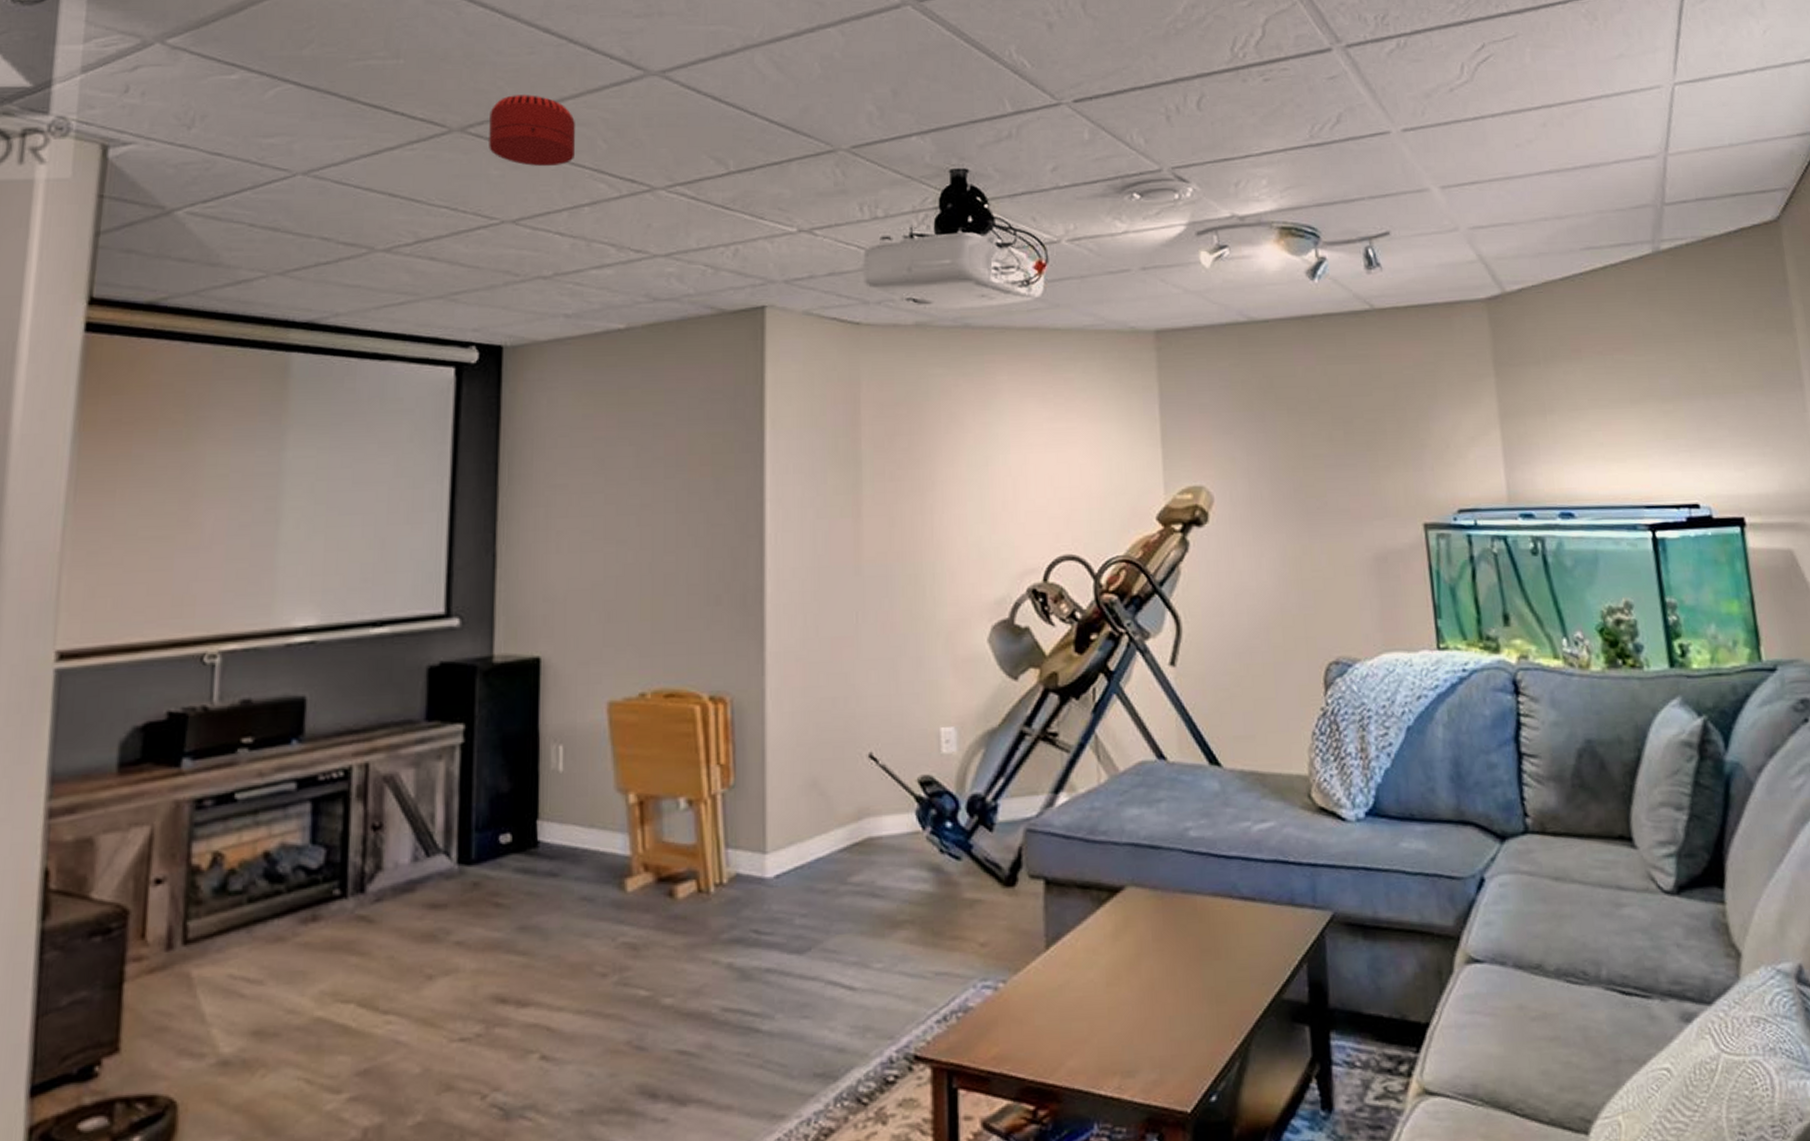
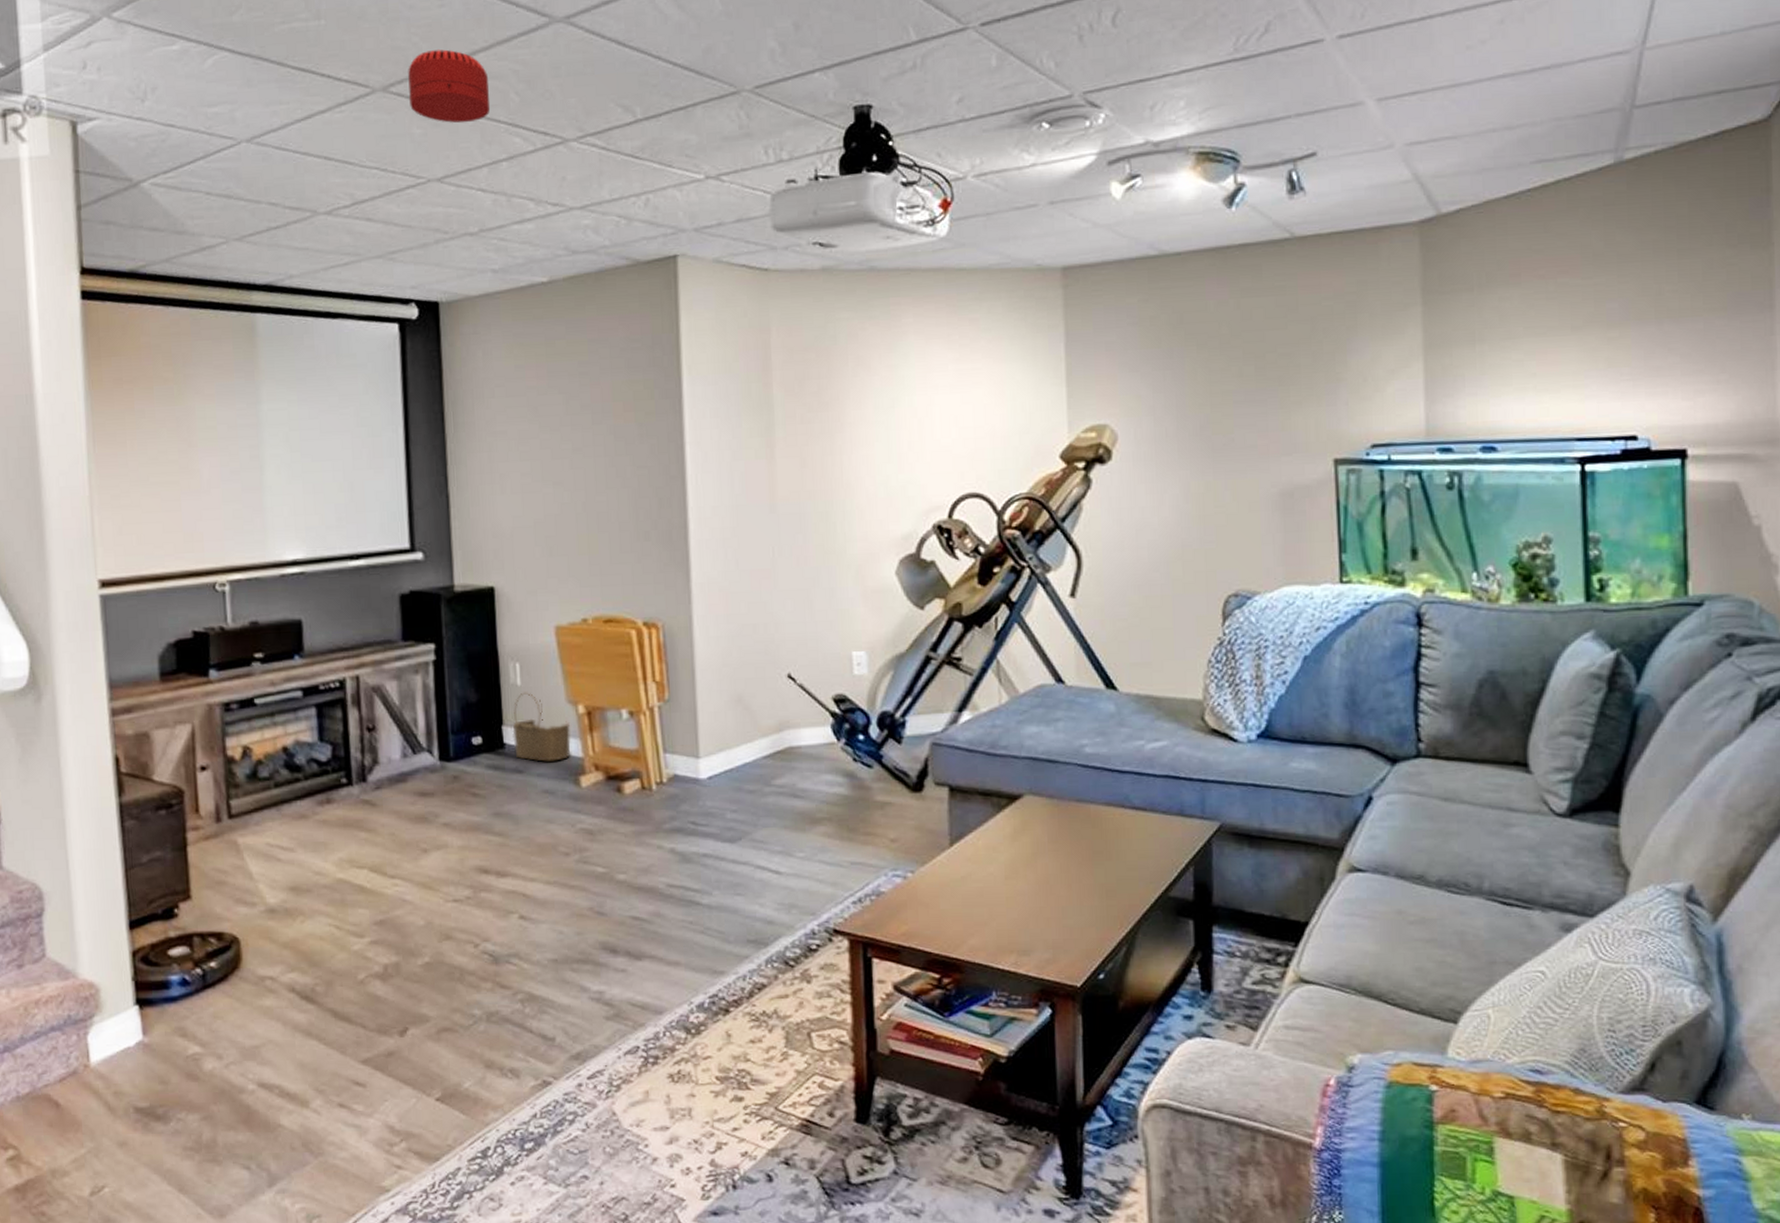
wicker basket: none [549,779,617,862] -> present [512,692,571,762]

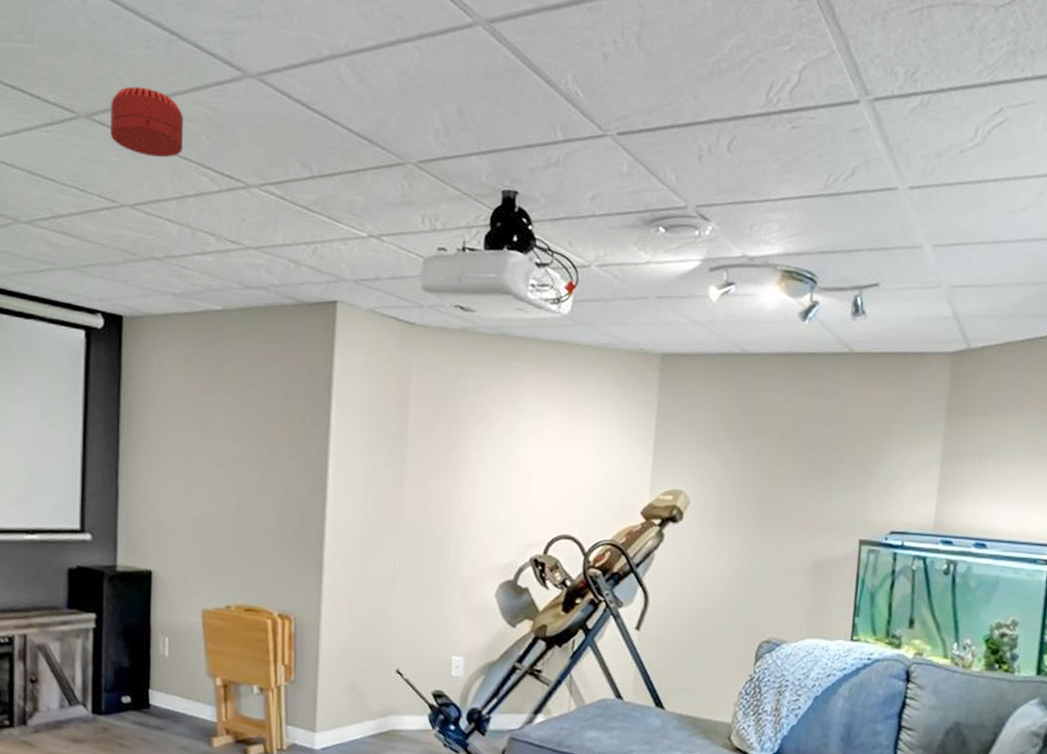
wicker basket: present [512,692,571,762] -> none [157,663,208,723]

